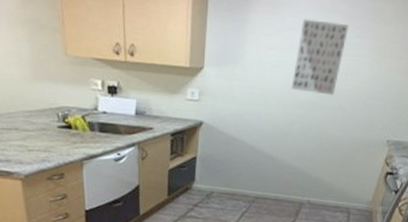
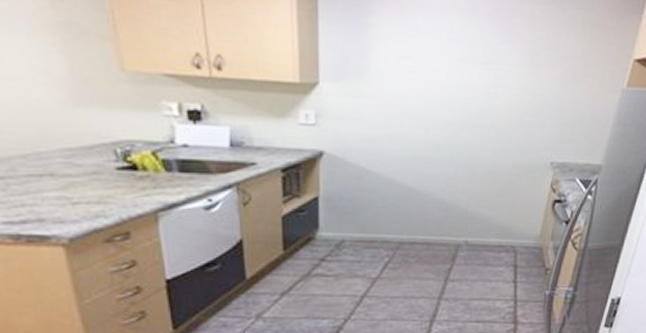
wall art: present [291,19,349,96] -> none [432,22,494,113]

